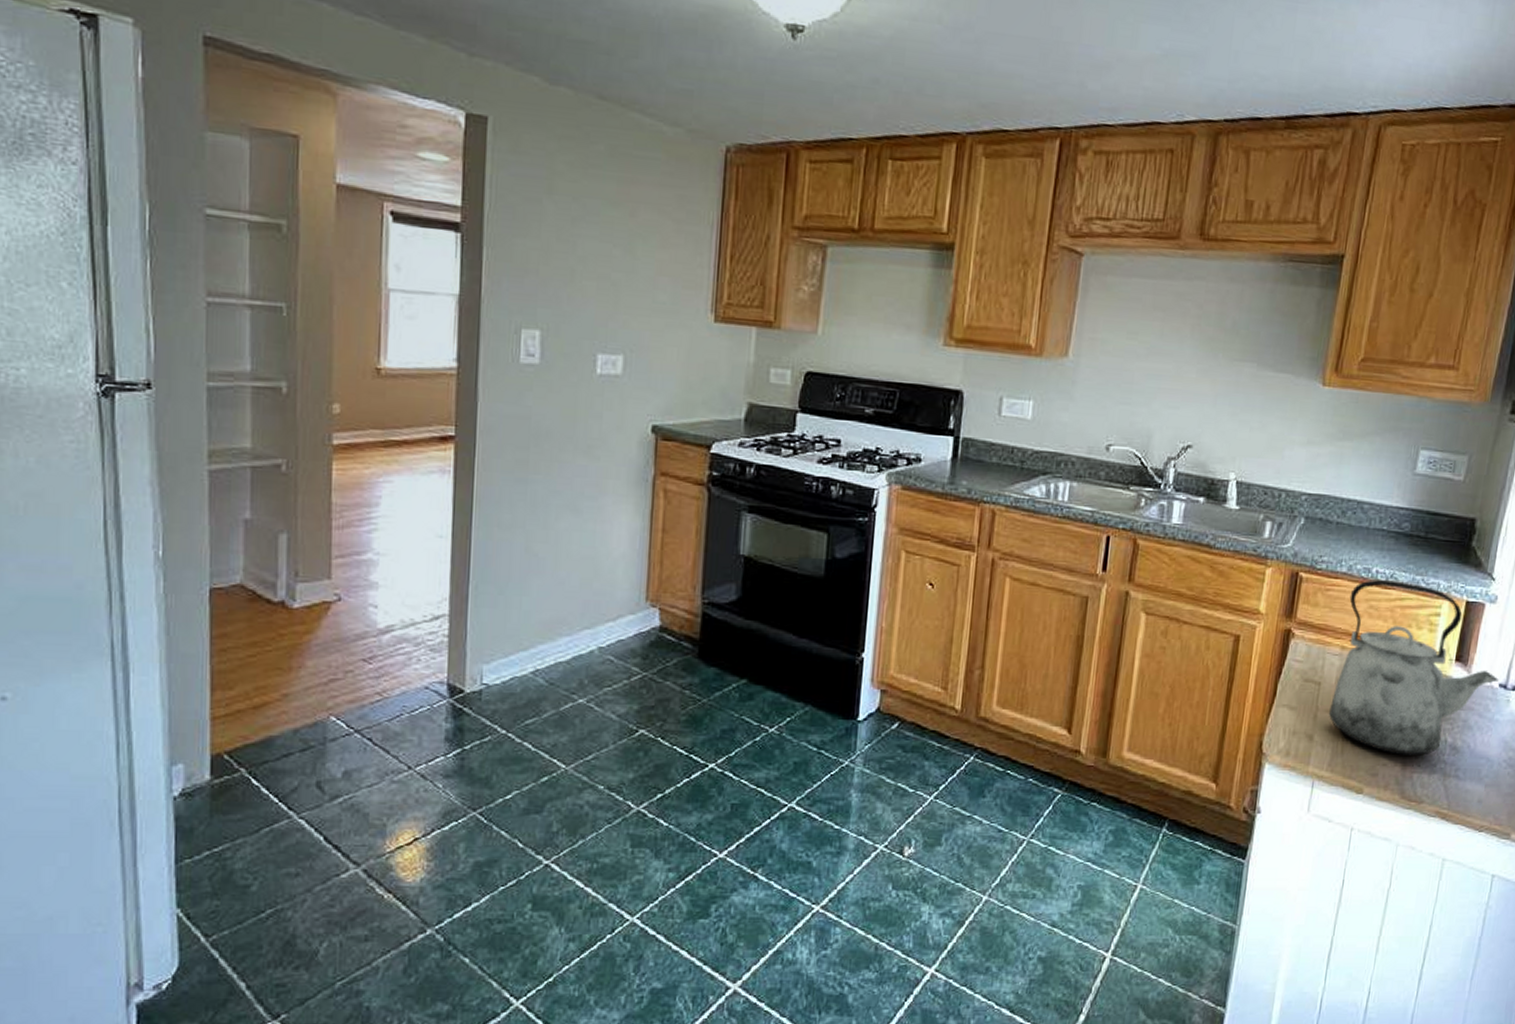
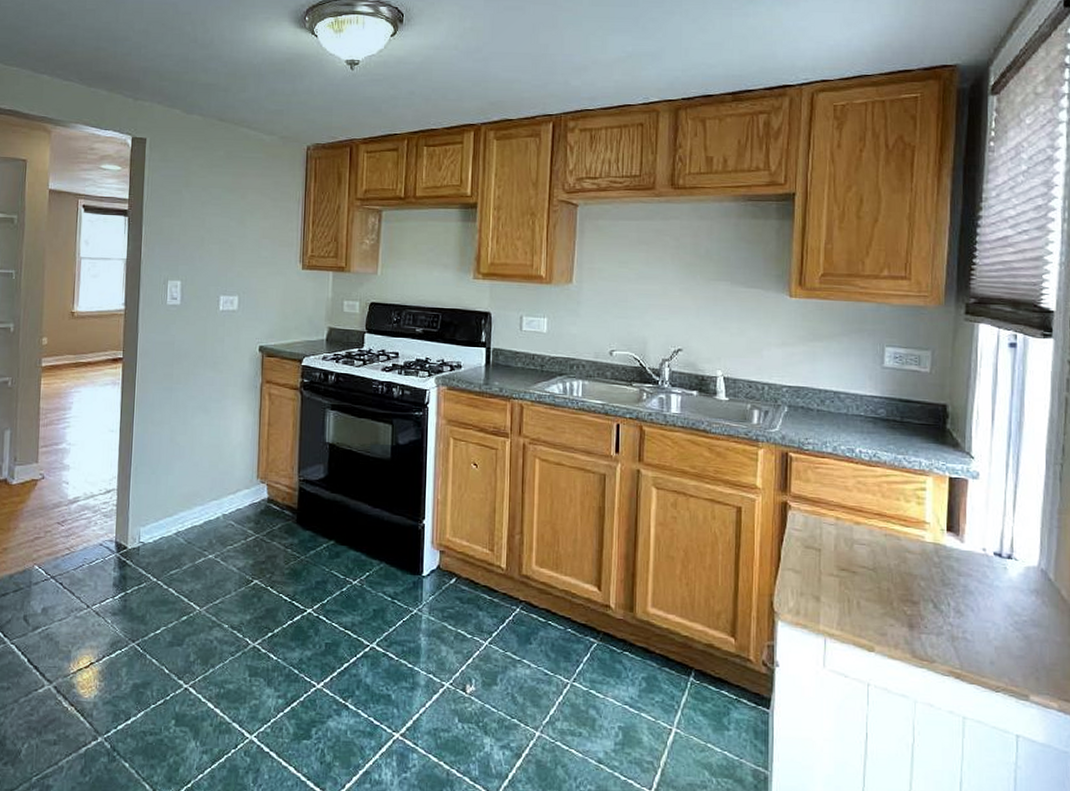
kettle: present [1328,579,1498,755] -> none [831,458,992,618]

